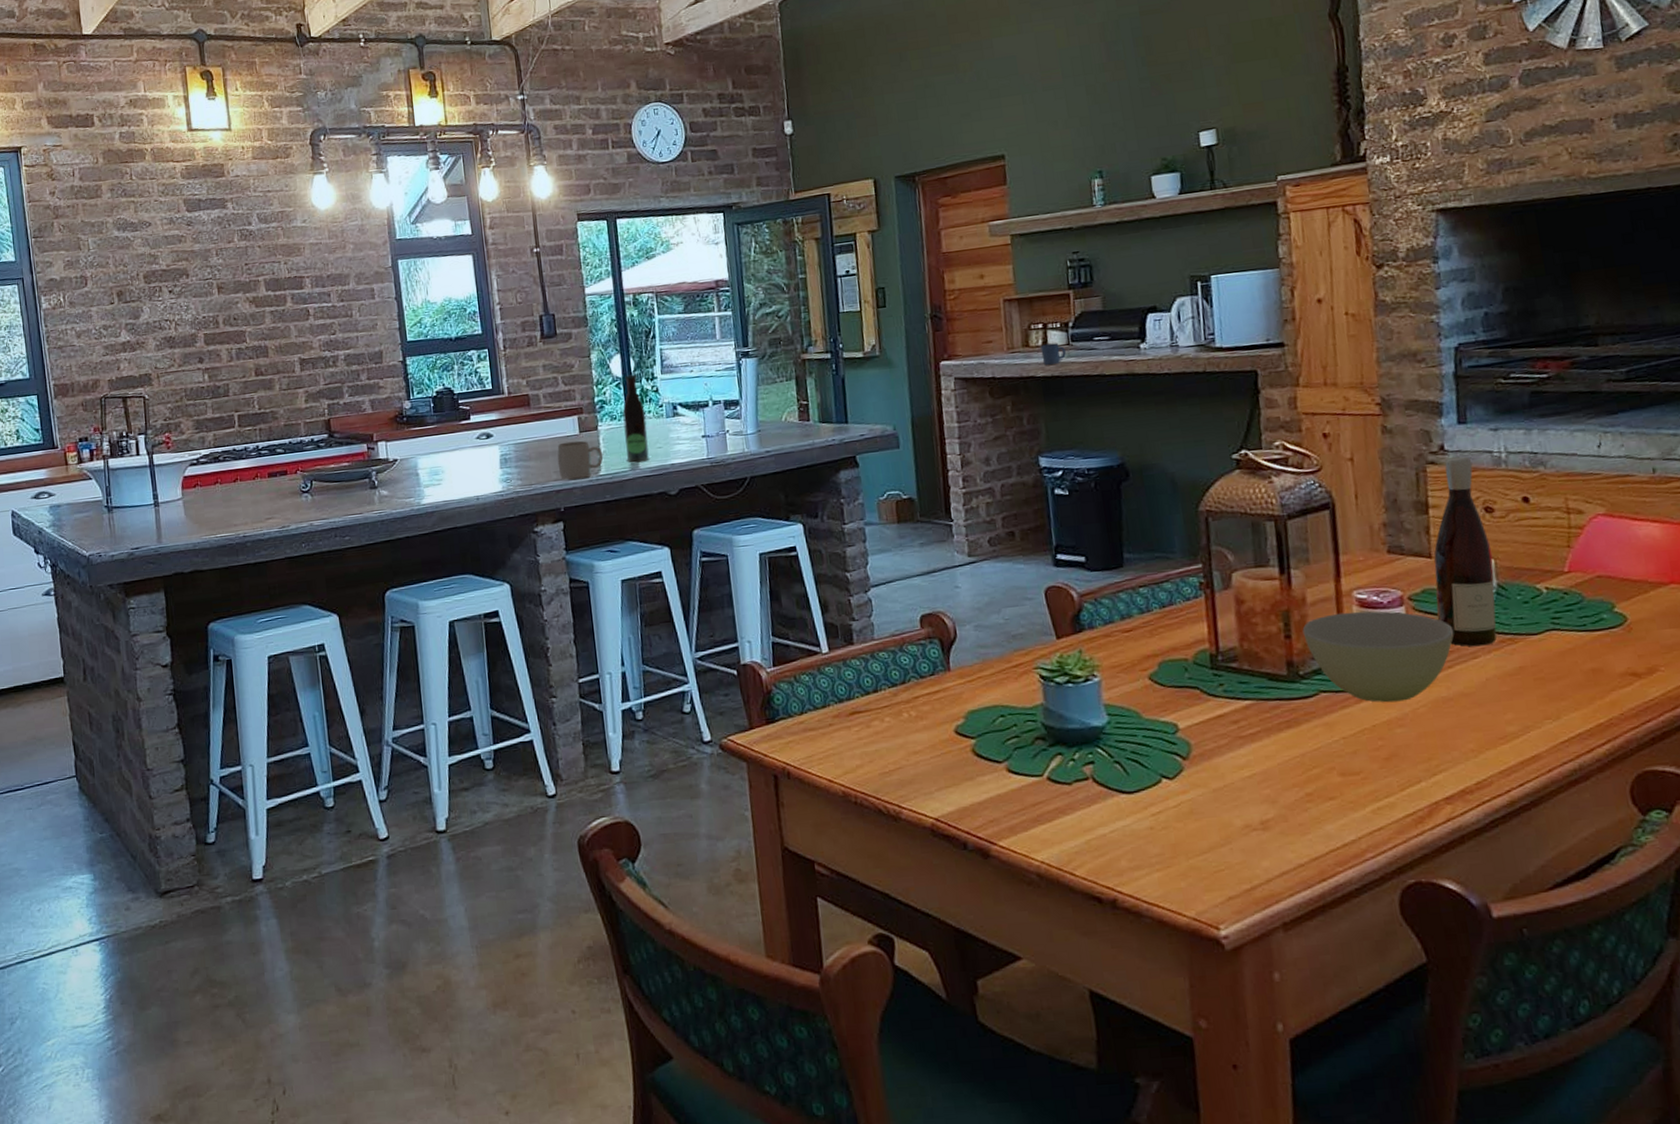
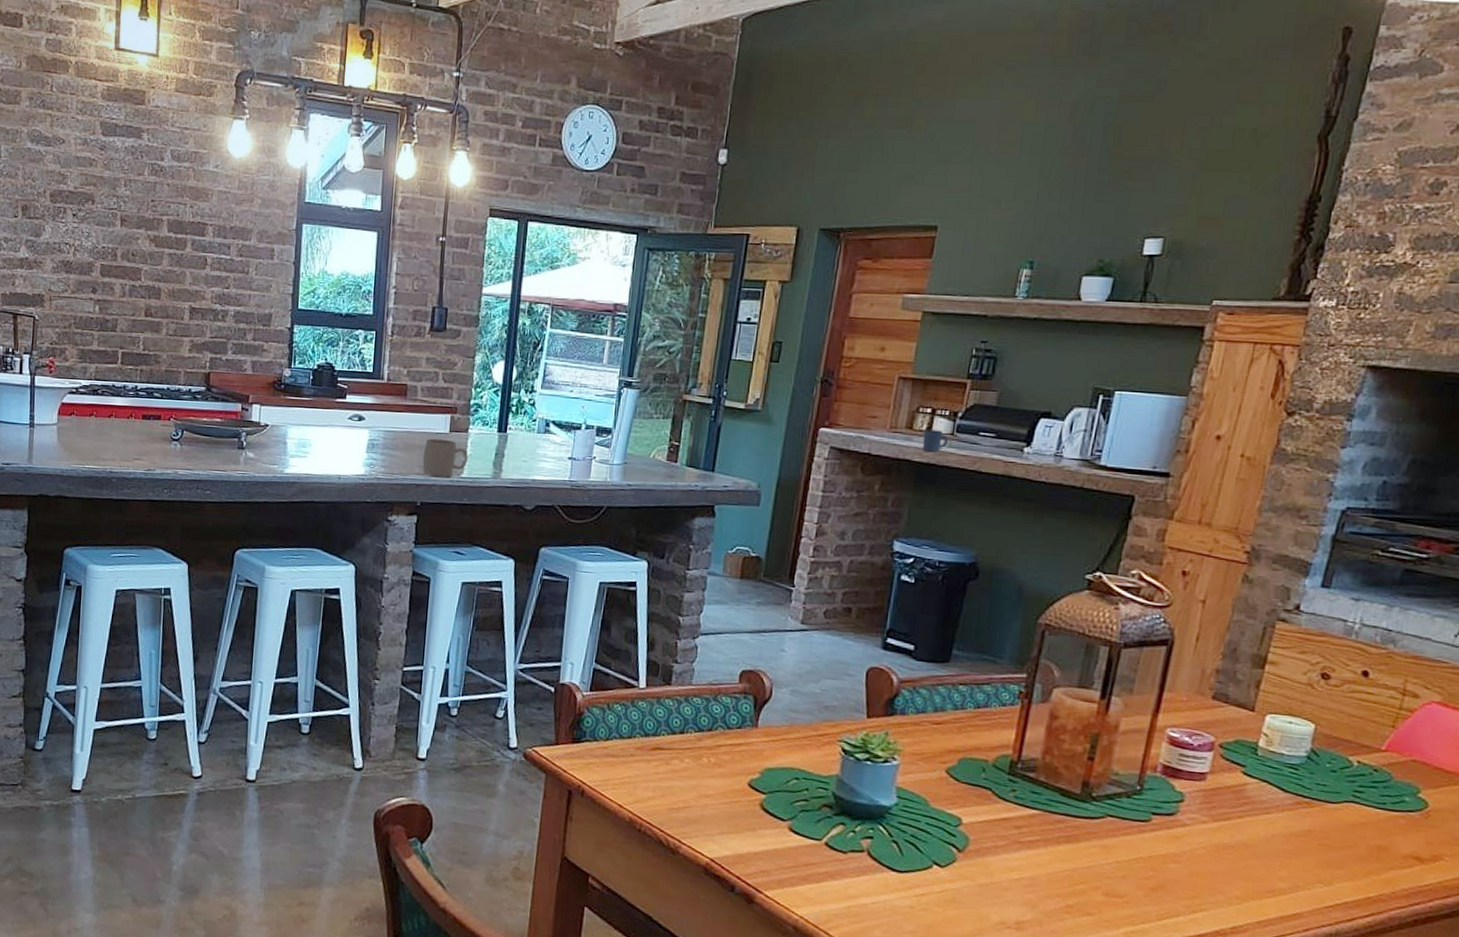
bottle: present [622,374,649,463] -> none [490,383,518,473]
bowl: present [1302,611,1454,703] -> none [1106,746,1255,840]
bottle: present [1433,456,1497,647] -> none [1241,619,1324,804]

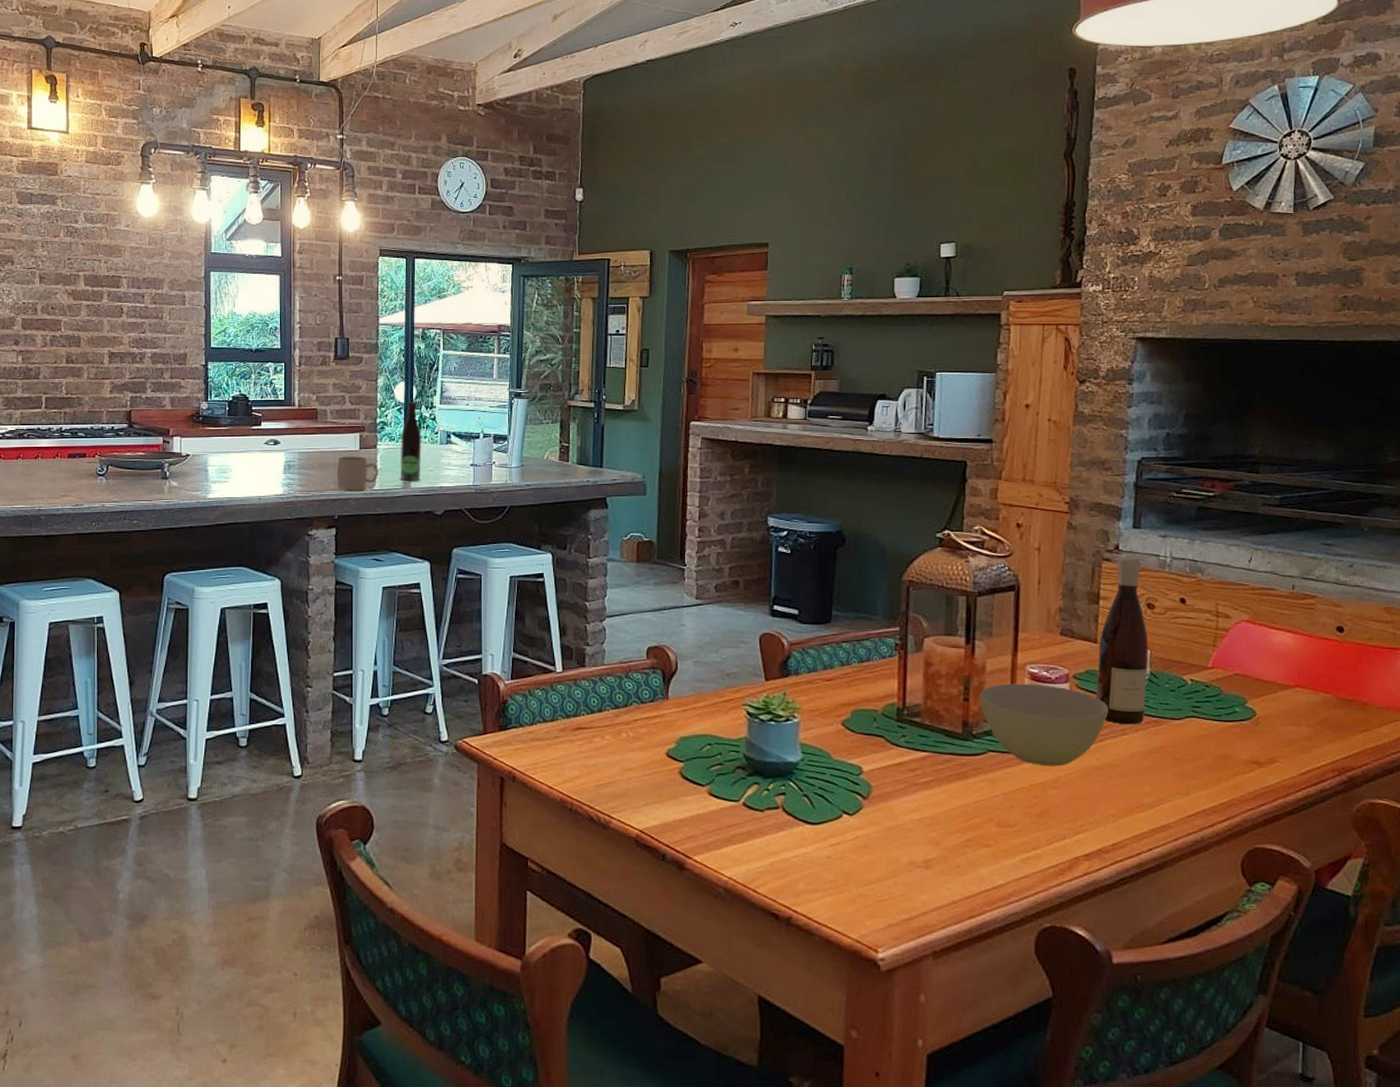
bottle: none [490,383,518,473] -> present [400,401,422,482]
mug: present [922,430,948,453] -> none [780,417,802,437]
bowl: none [1106,746,1255,840] -> present [979,683,1109,766]
bottle: none [1241,619,1324,804] -> present [1095,557,1149,725]

